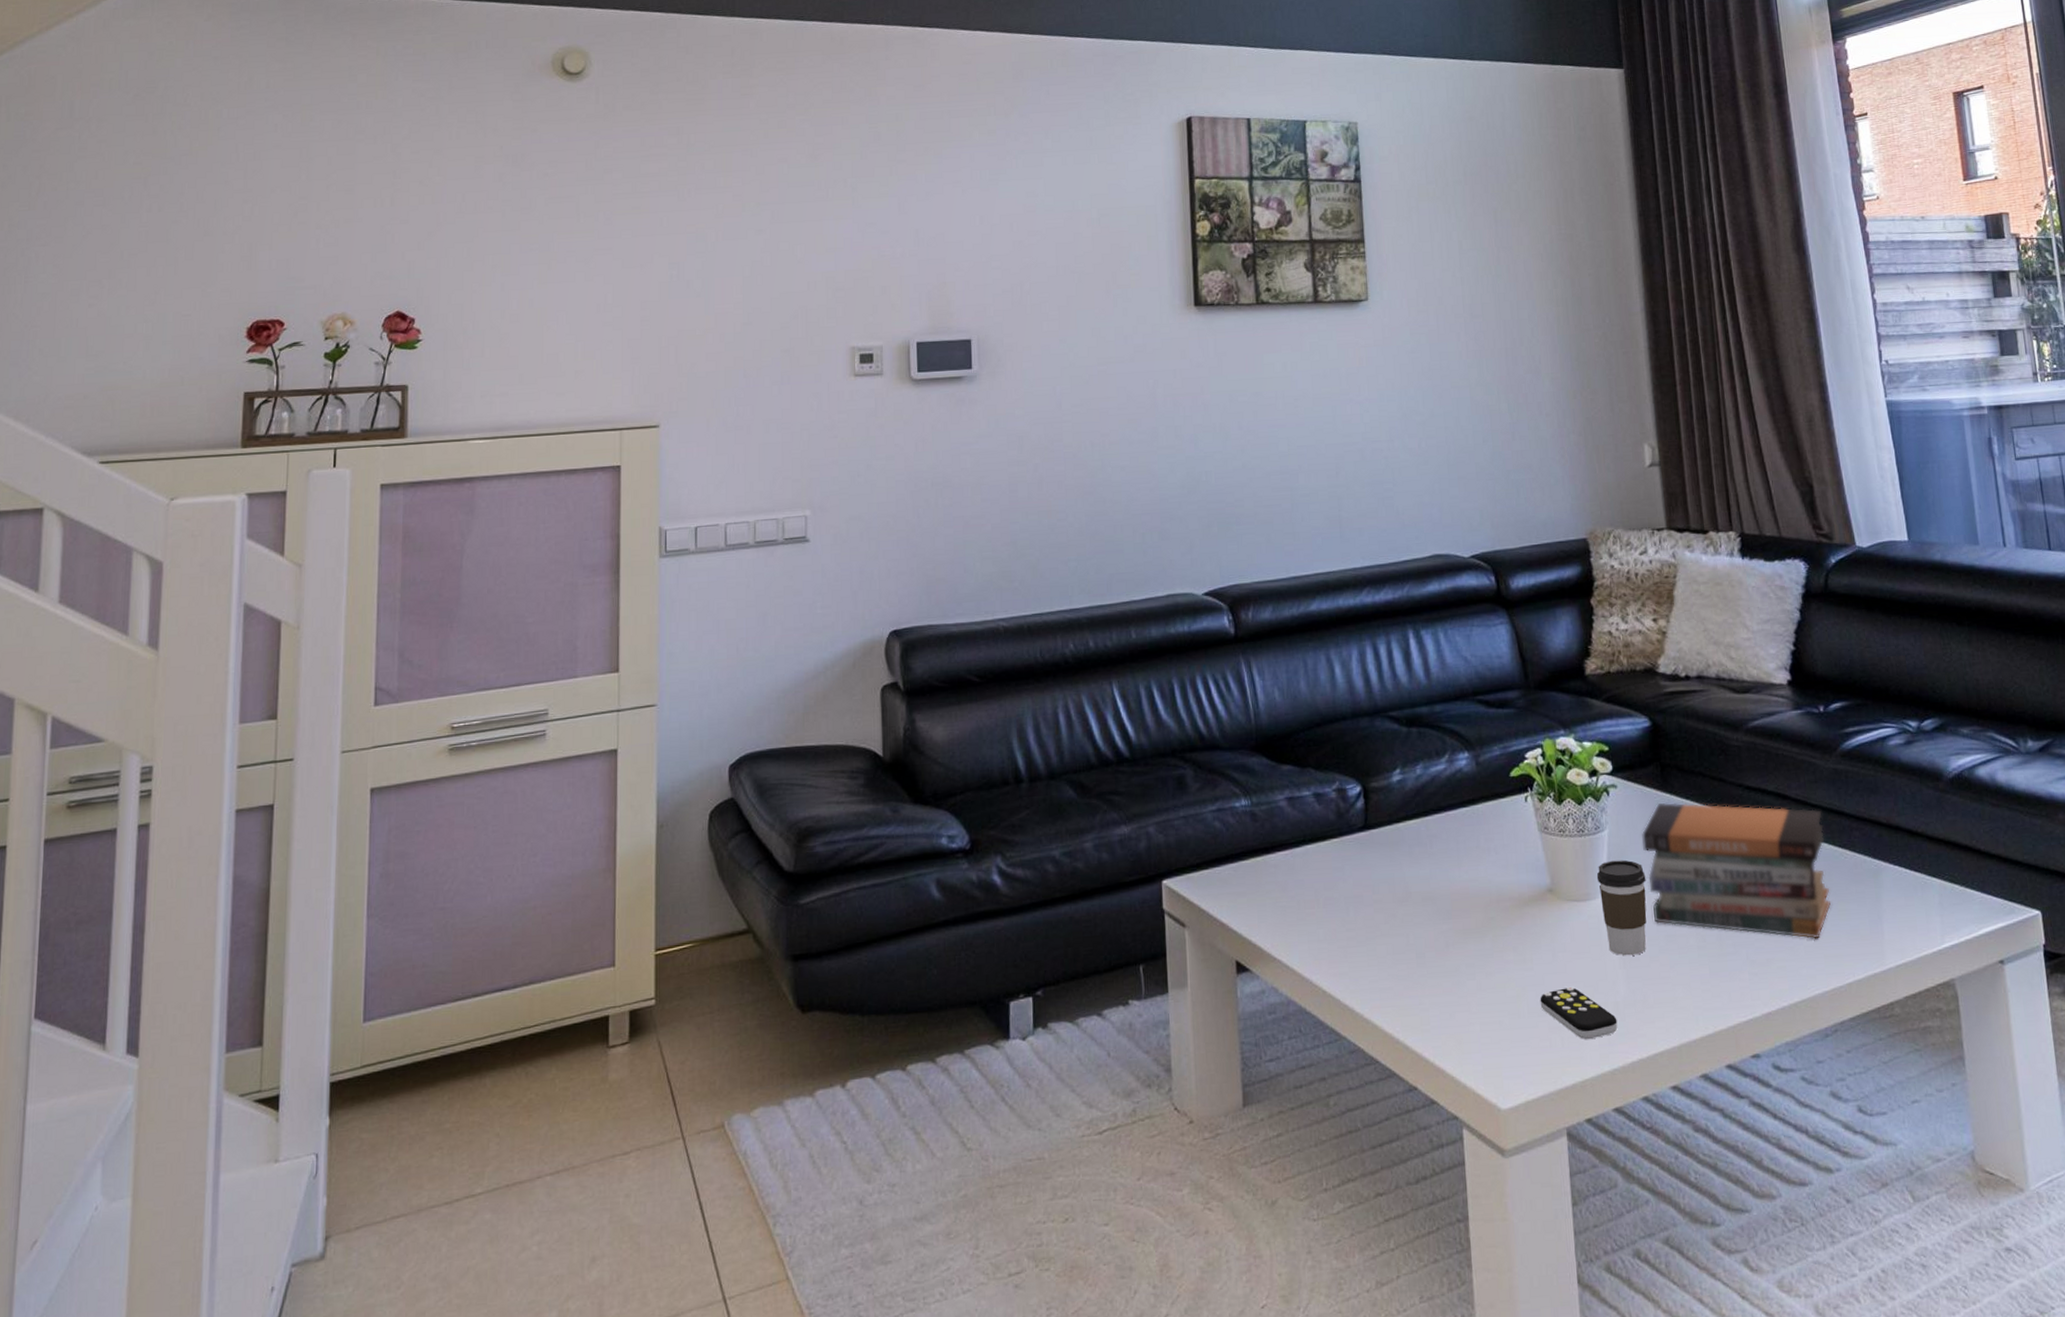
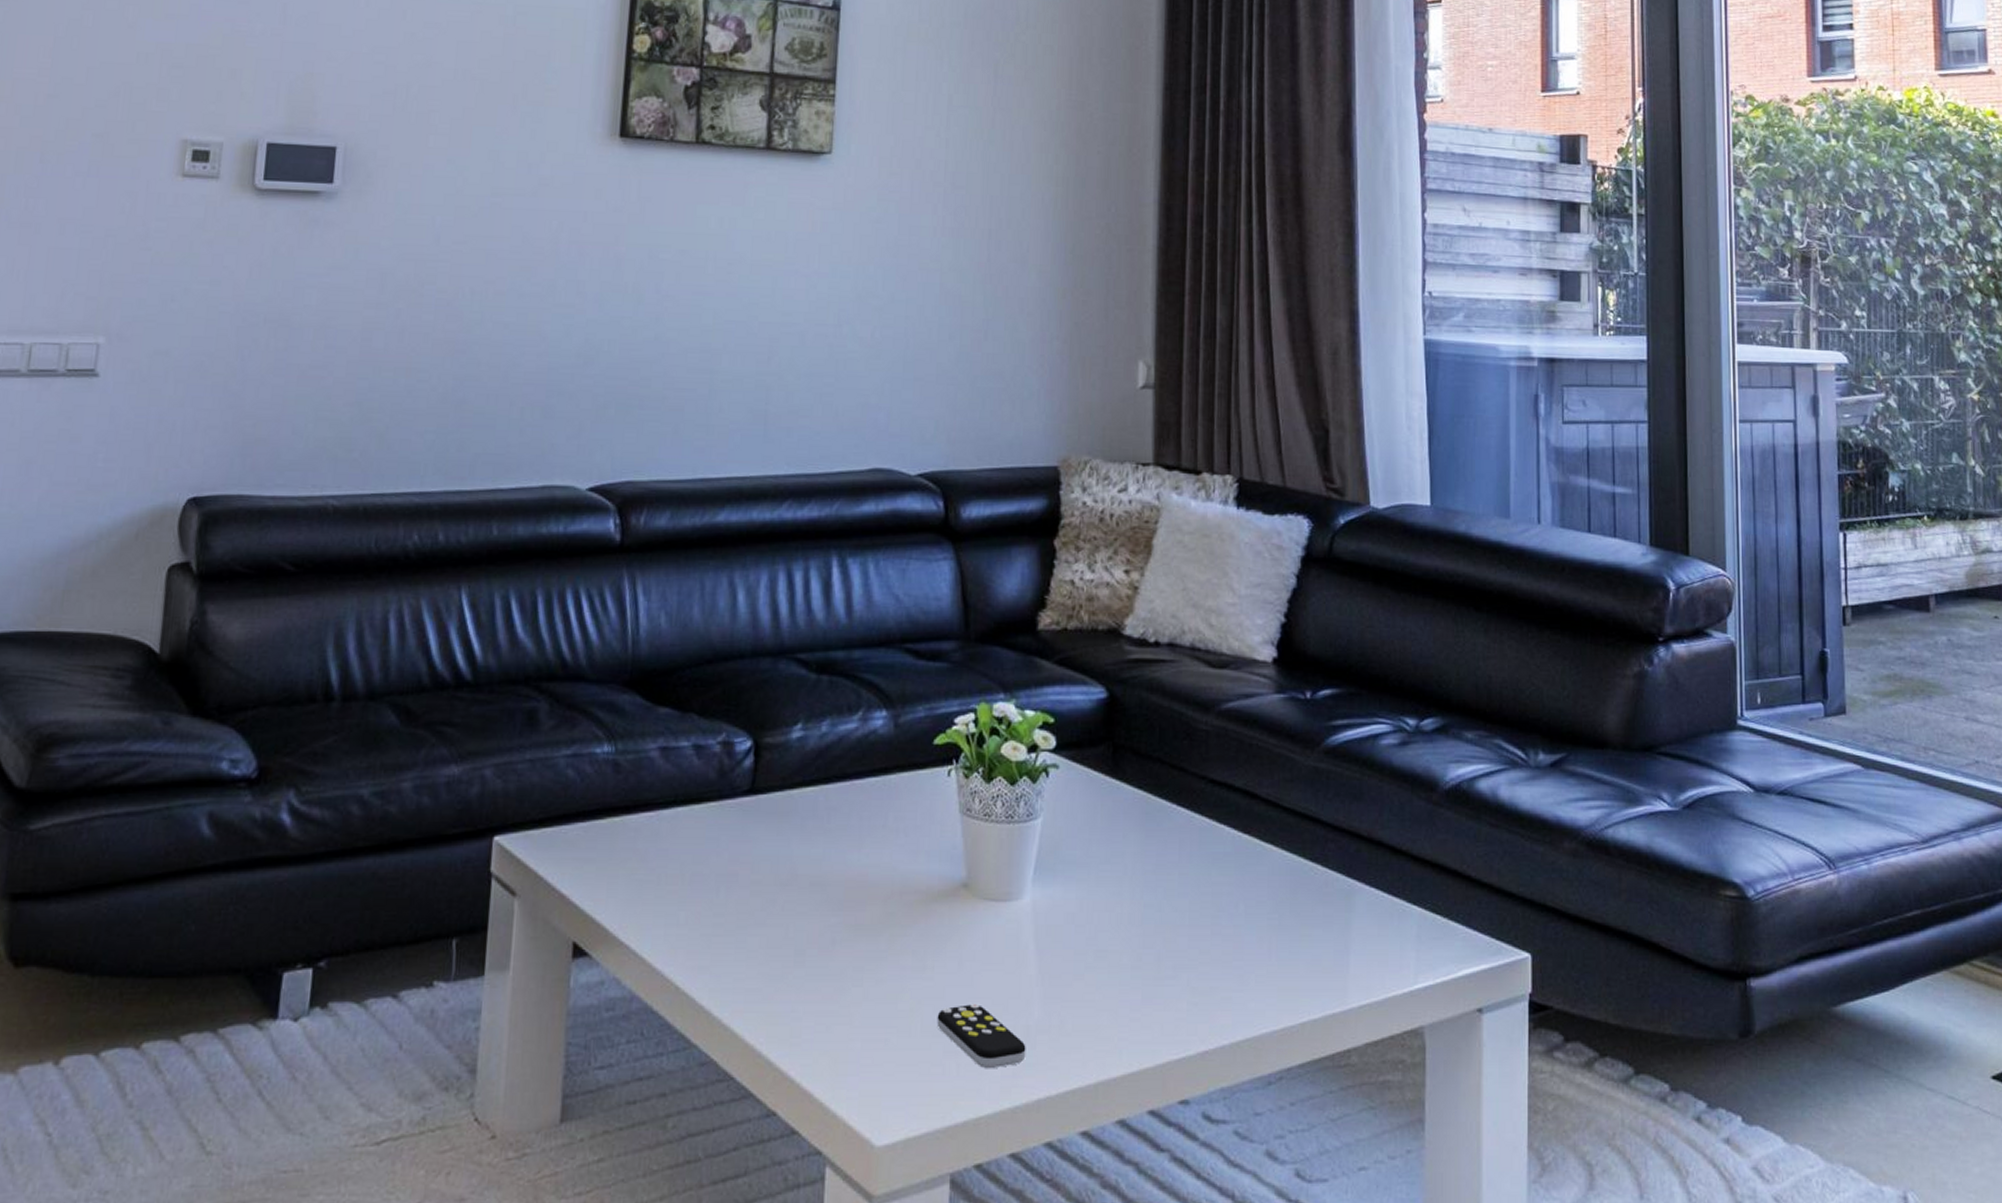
coffee cup: present [1596,859,1647,956] -> none [1022,855,1080,971]
book stack: present [1642,803,1832,939] -> none [1081,792,1295,968]

